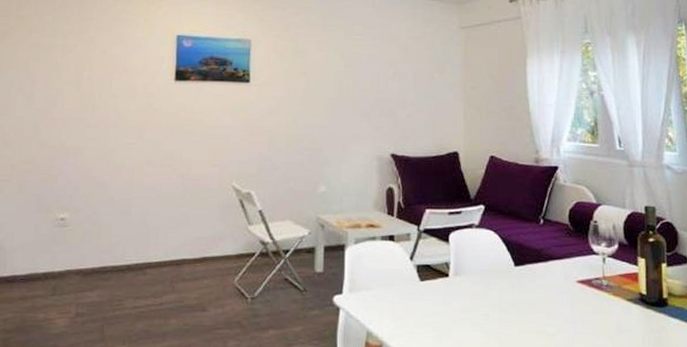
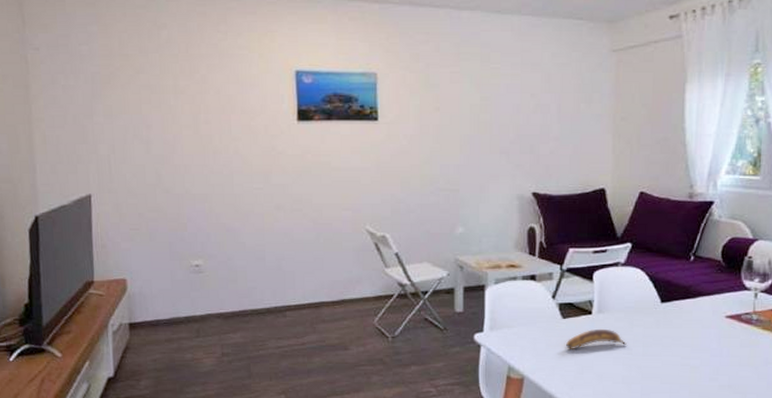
banana: none [423,292,483,315] -> present [565,328,627,350]

